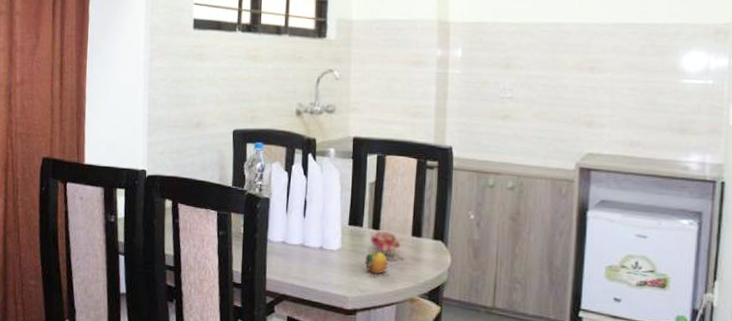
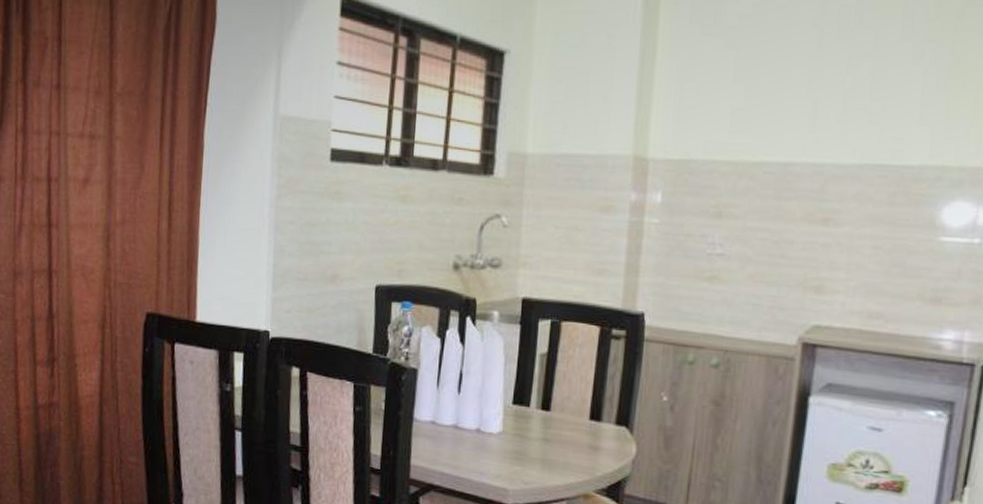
fruit: present [365,244,388,274] -> none [531,428,559,464]
flower: present [370,230,403,256] -> none [538,411,579,443]

